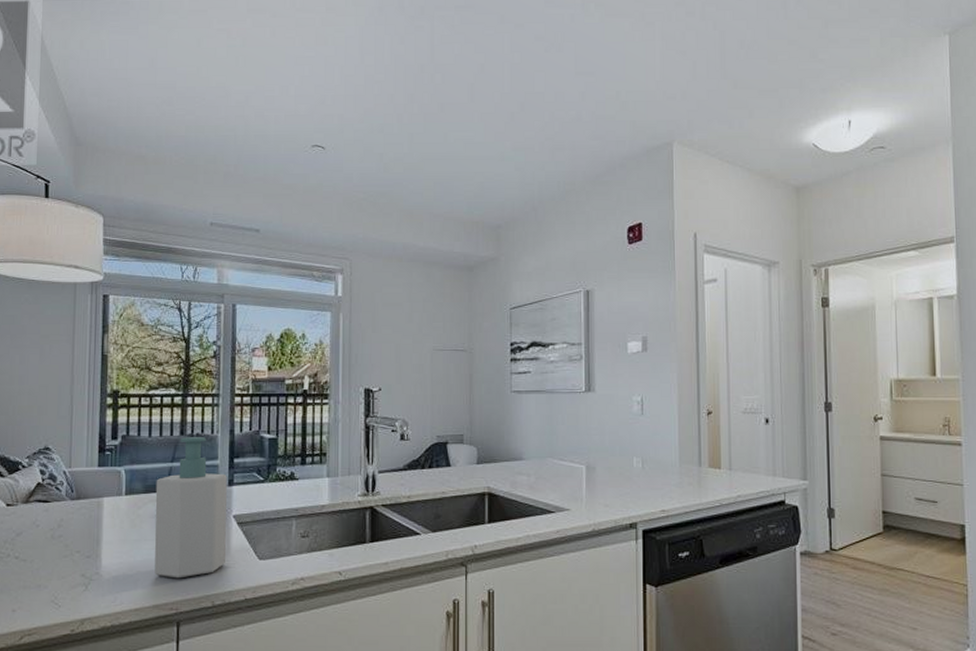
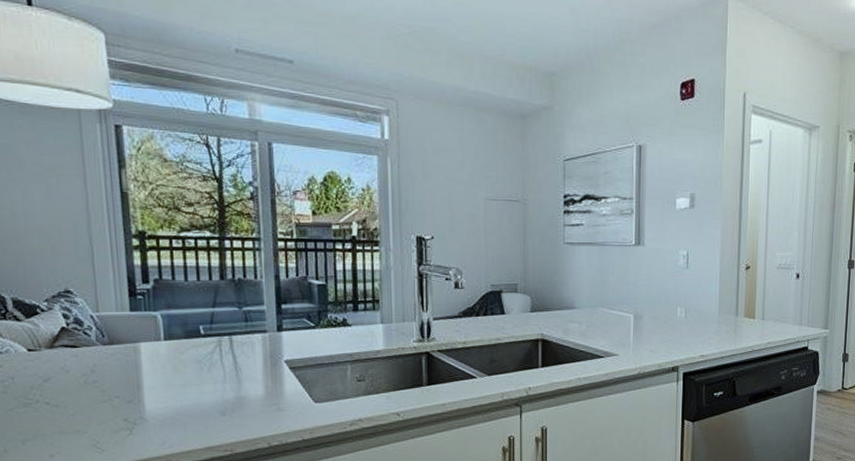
soap bottle: present [154,437,227,579] -> none [197,282,281,422]

